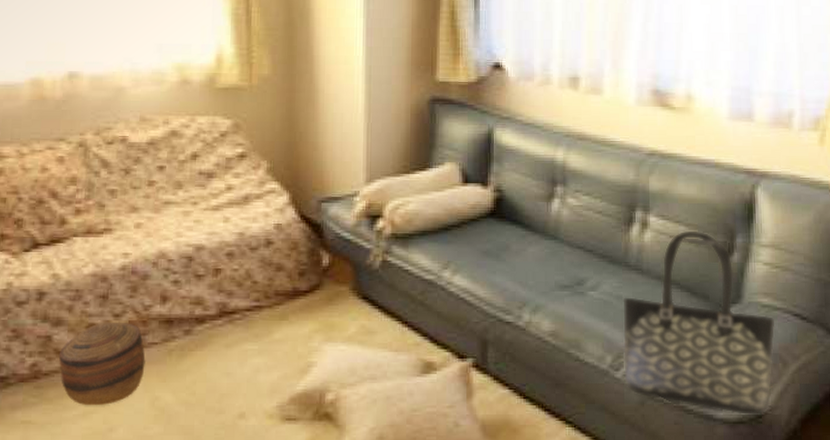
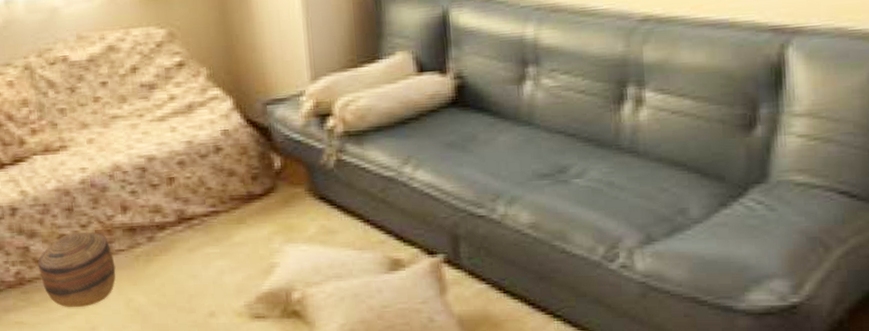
tote bag: present [623,230,776,415] -> none [616,103,814,305]

